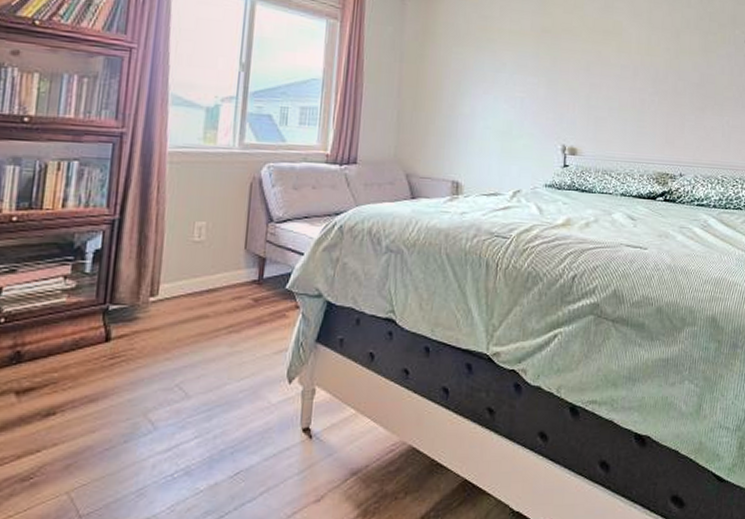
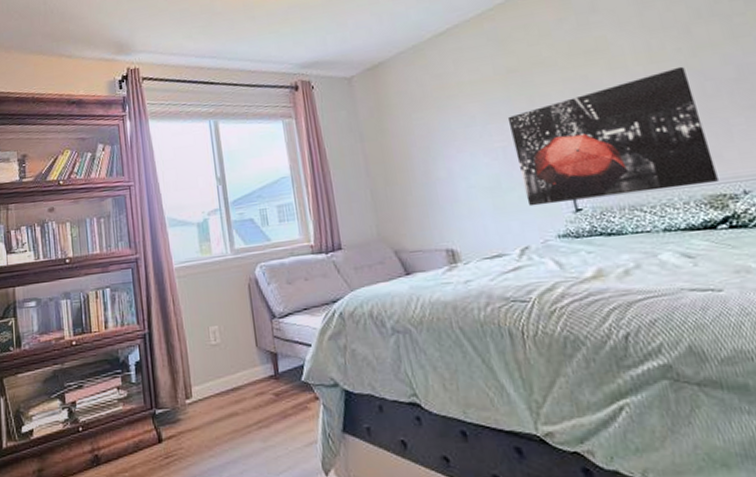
wall art: none [529,63,668,163] -> present [507,66,719,207]

